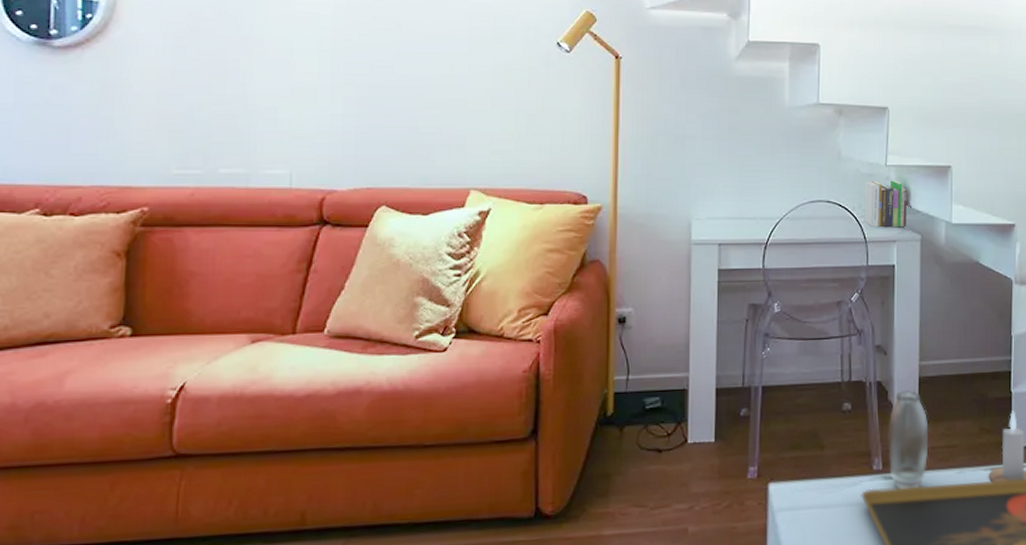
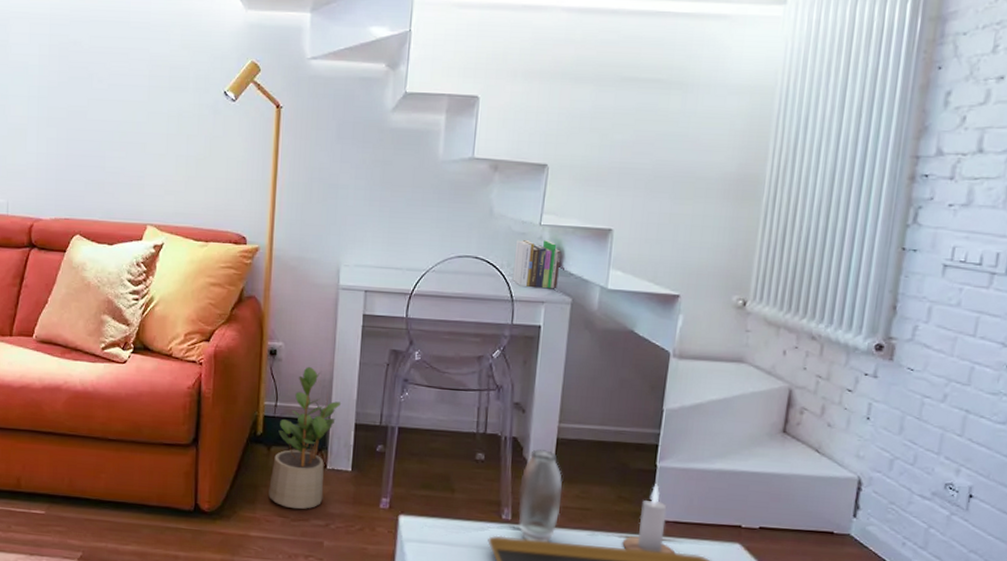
potted plant: none [623,331,700,496] -> present [269,366,342,509]

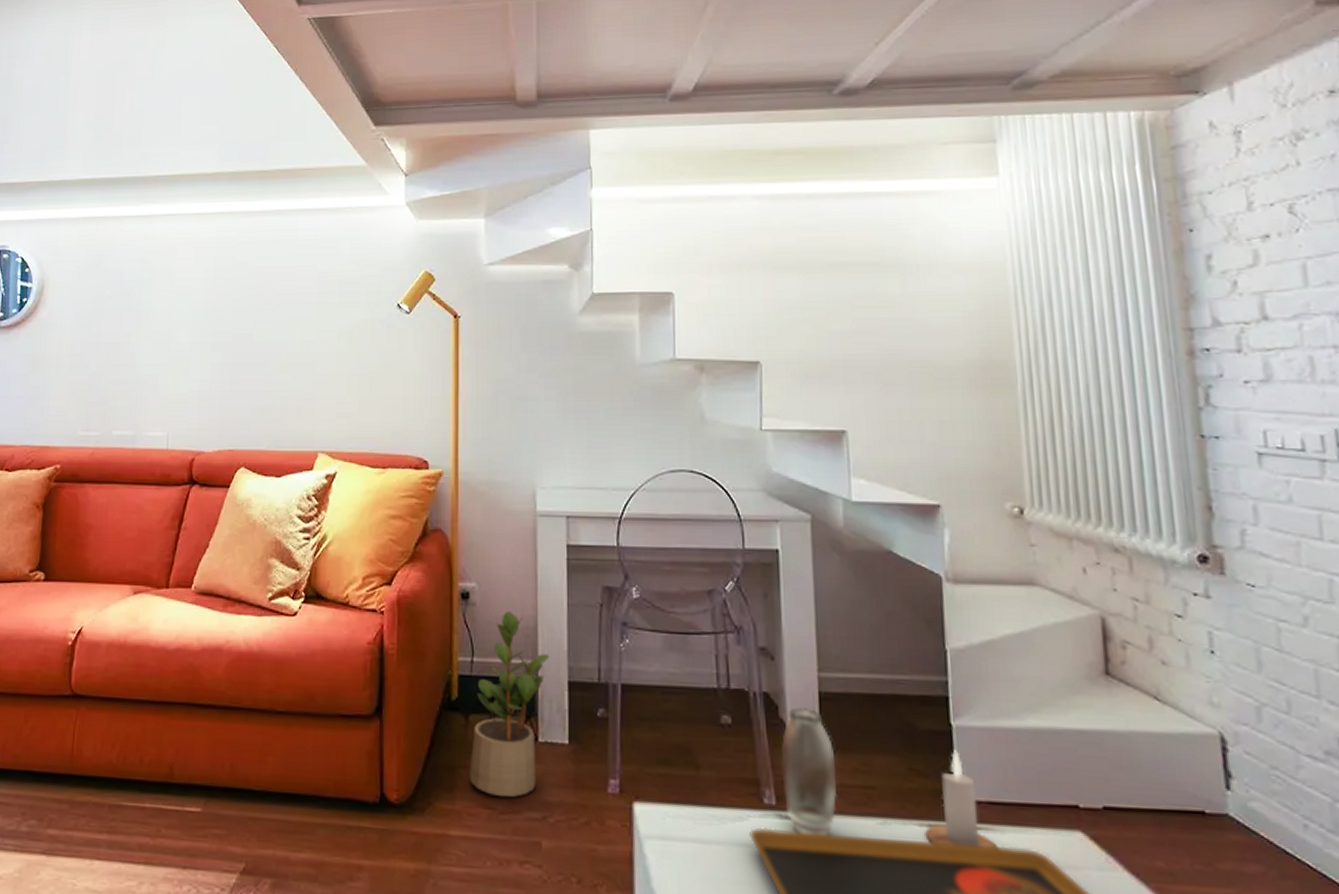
books: present [512,239,562,289] -> none [735,447,791,505]

